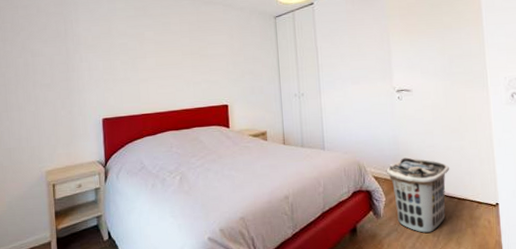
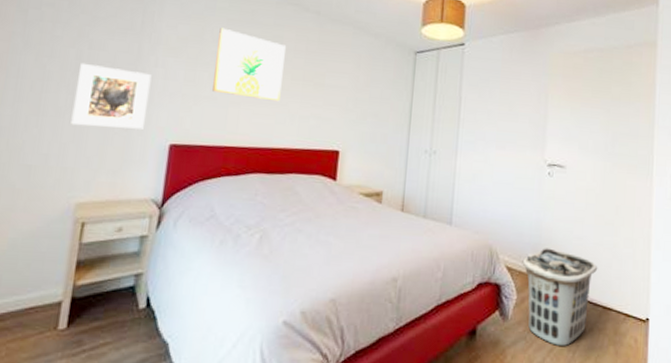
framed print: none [28,68,82,115] -> present [71,62,152,129]
wall art: none [122,23,176,75] -> present [212,27,286,102]

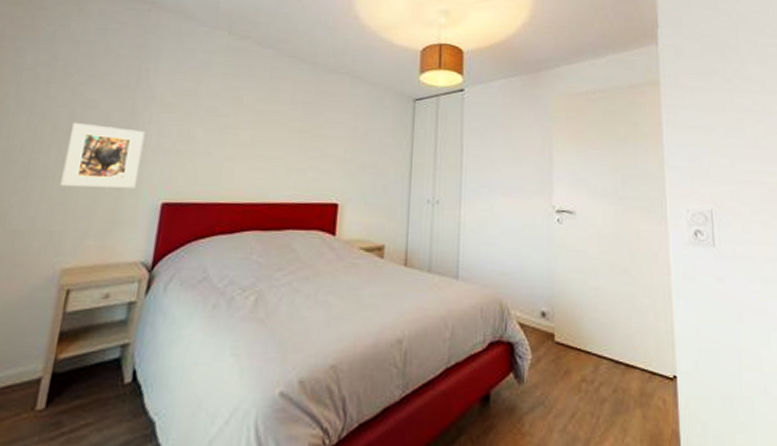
wall art: present [212,27,286,102] -> none [207,82,282,155]
clothes hamper: present [522,248,598,346] -> none [535,301,617,410]

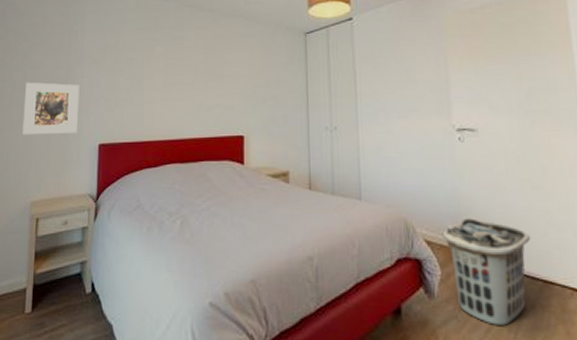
clothes hamper: none [535,301,617,410] -> present [442,218,531,325]

